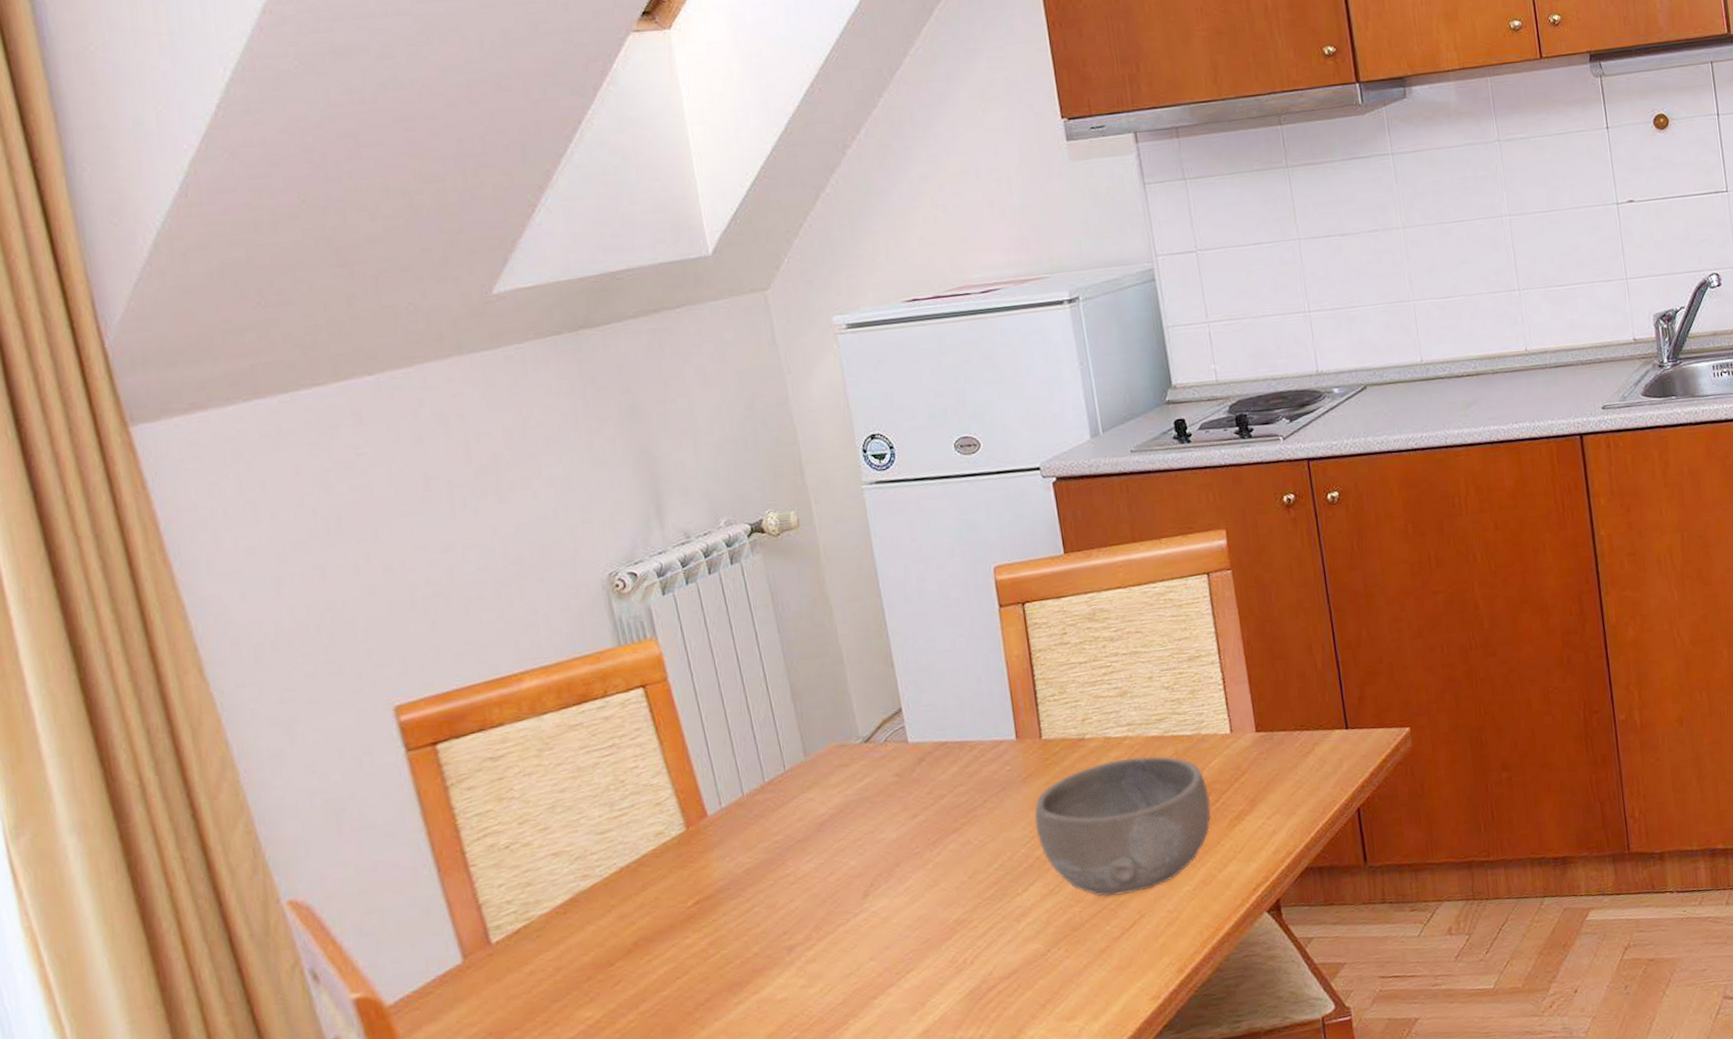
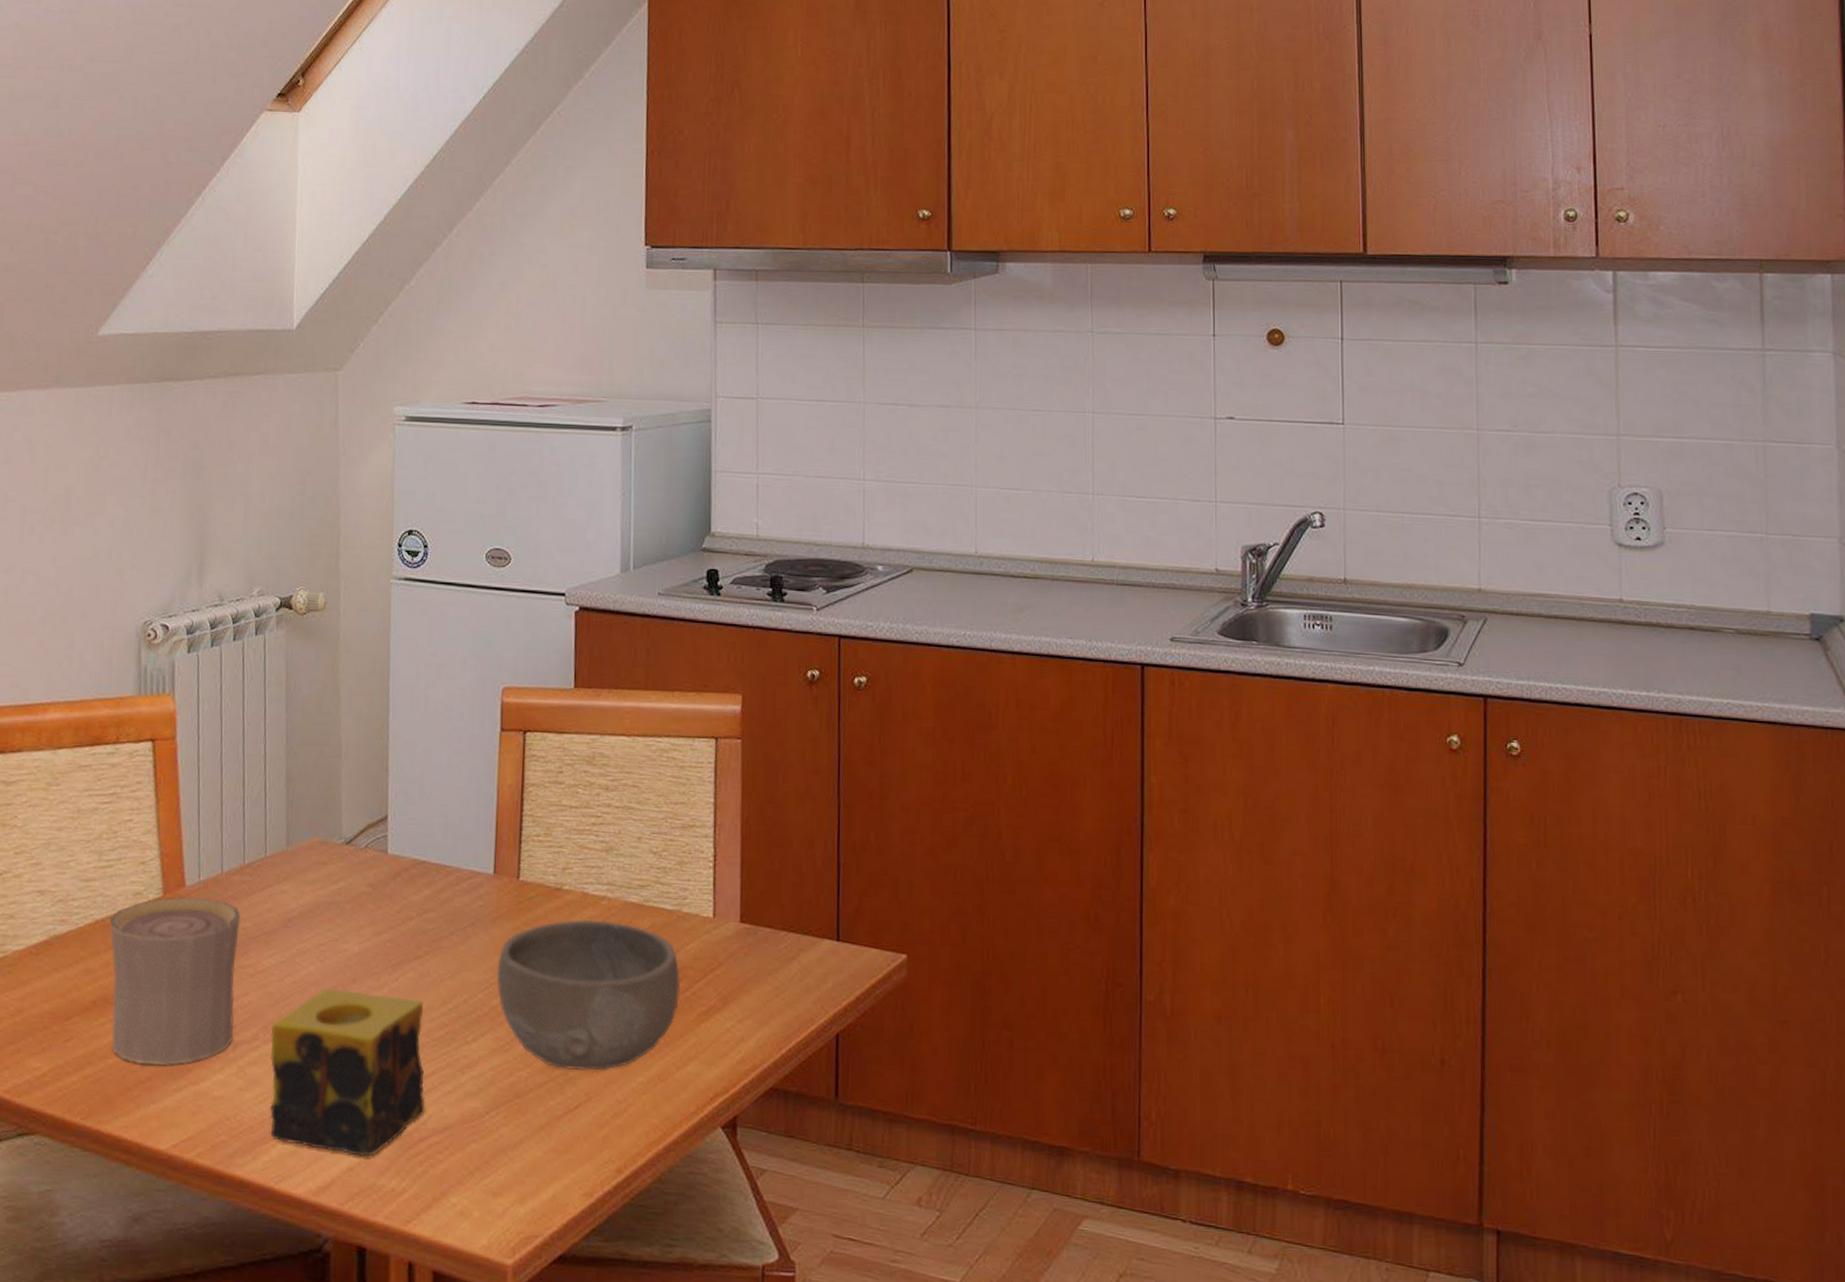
cup: none [634,821,787,990] -> present [109,897,241,1065]
candle: none [823,867,989,1024] -> present [270,988,425,1157]

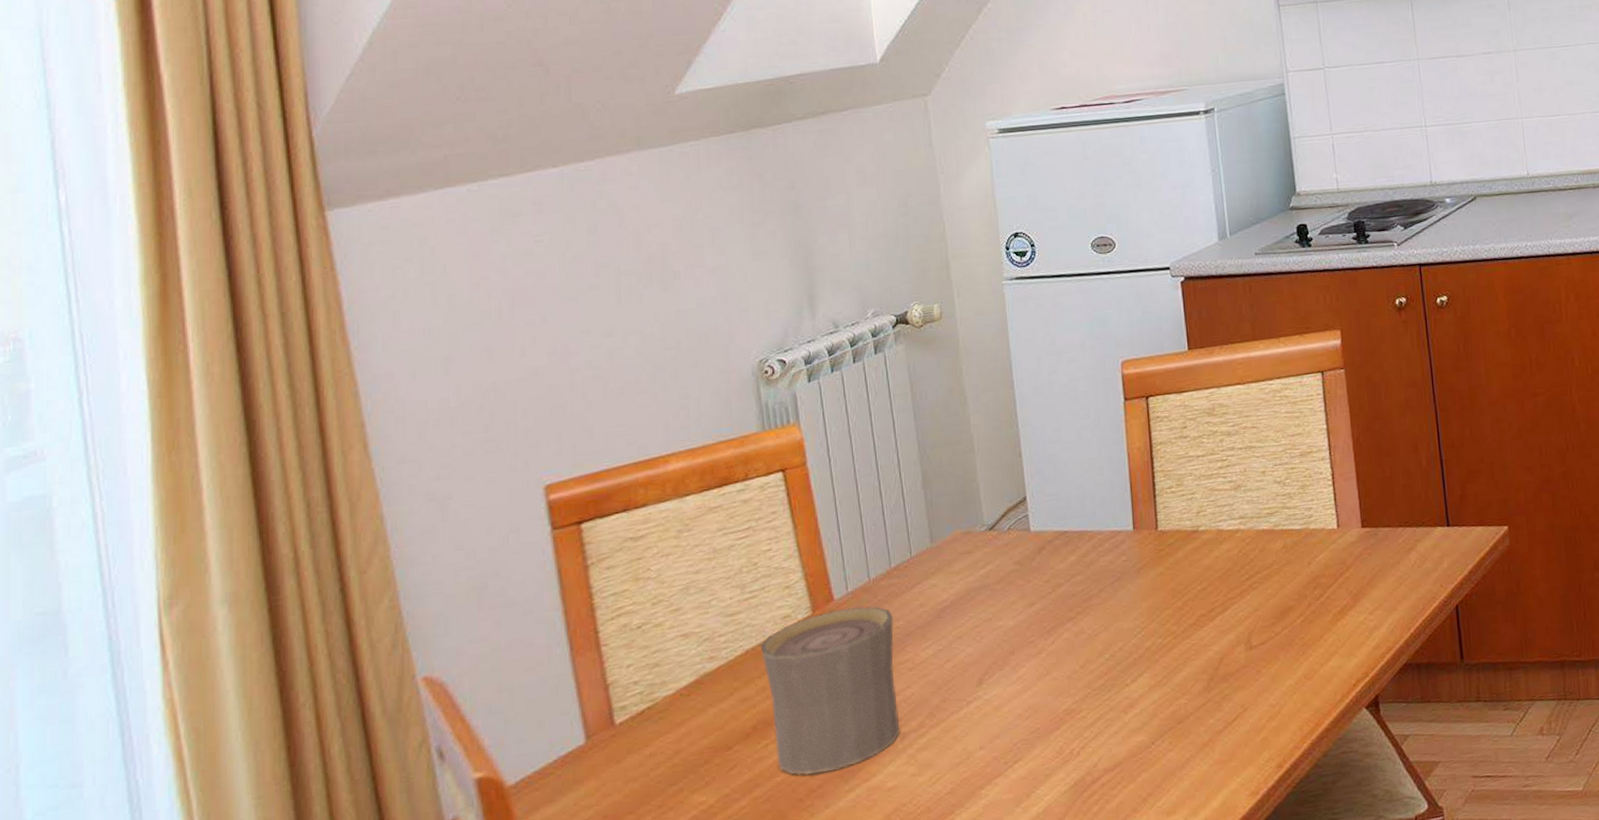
candle: present [270,988,425,1157] -> none [937,656,1095,814]
bowl: present [496,920,681,1071] -> none [1147,549,1316,690]

